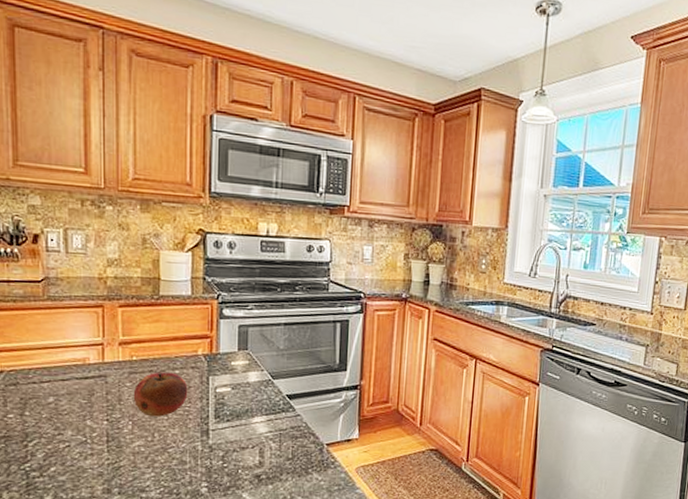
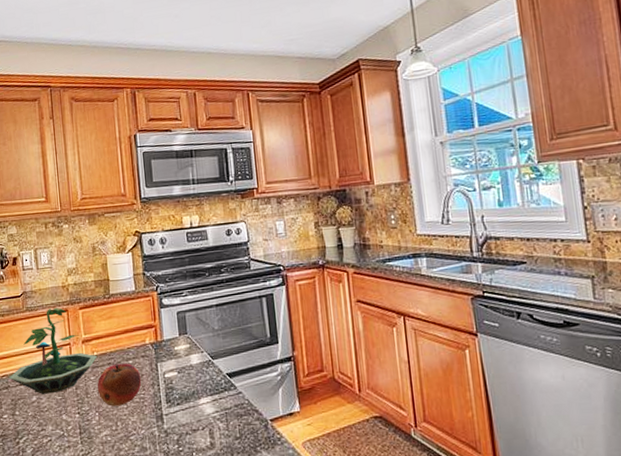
terrarium: none [19,300,137,396] -> present [9,307,98,394]

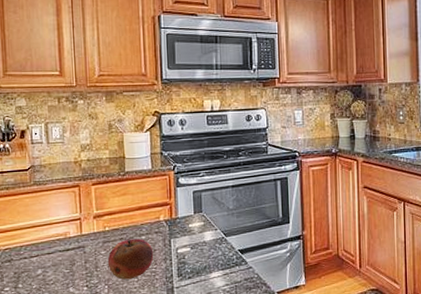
terrarium: present [9,307,98,394] -> none [12,182,110,268]

